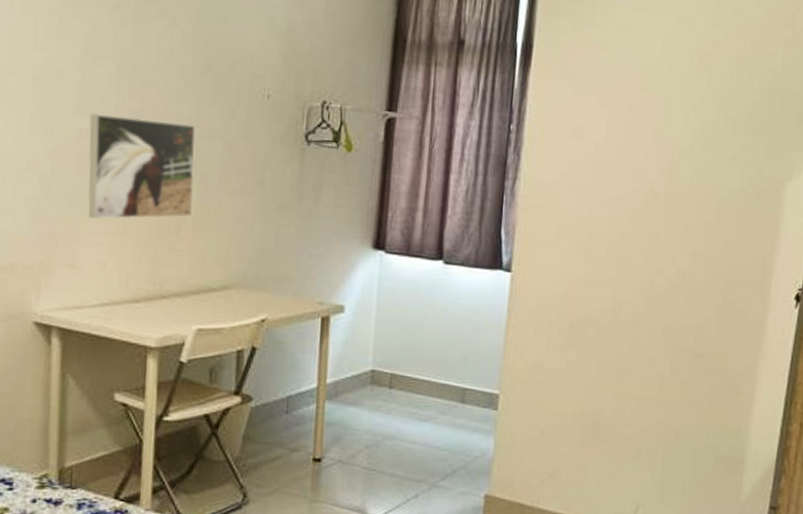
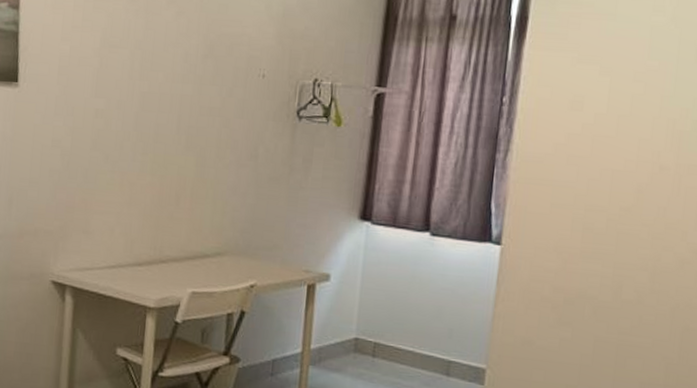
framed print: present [88,113,195,220] -> none [101,95,196,191]

